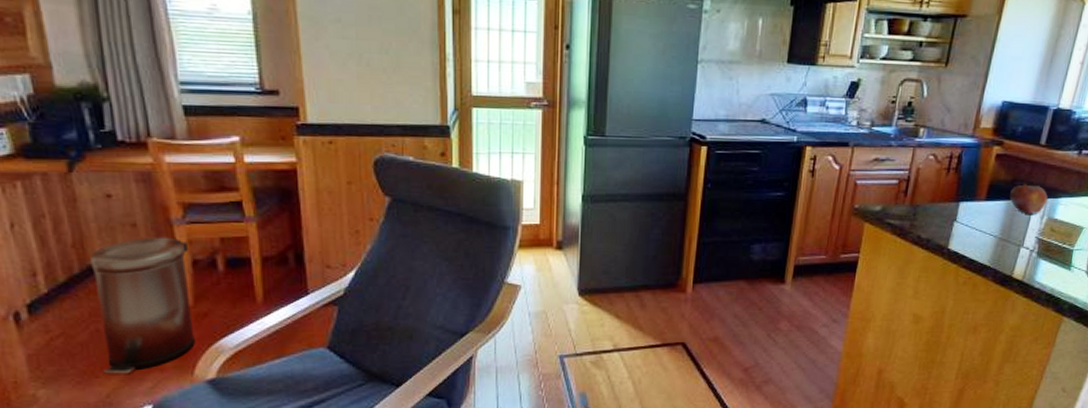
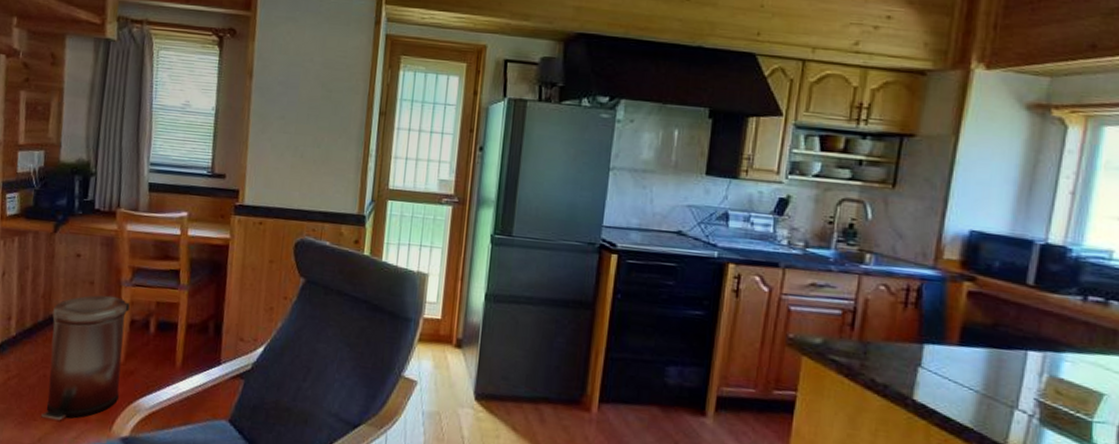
fruit: present [1009,183,1048,214] -> none [991,329,1046,370]

